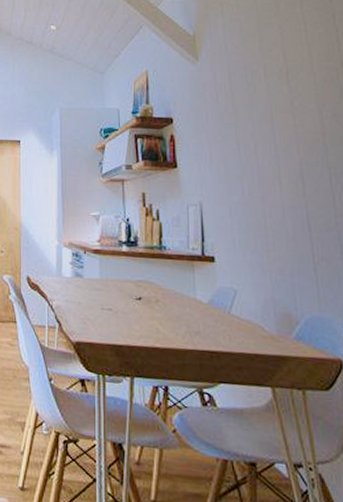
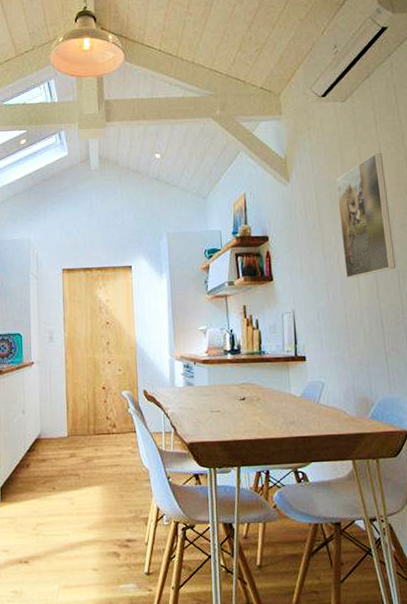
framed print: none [253,33,326,172] -> present [336,153,395,279]

